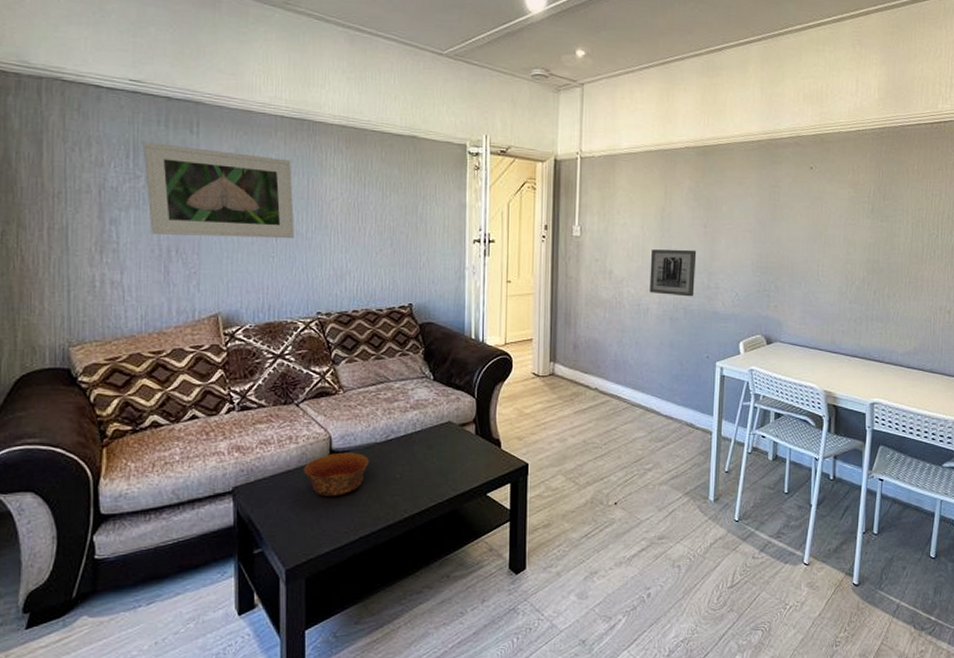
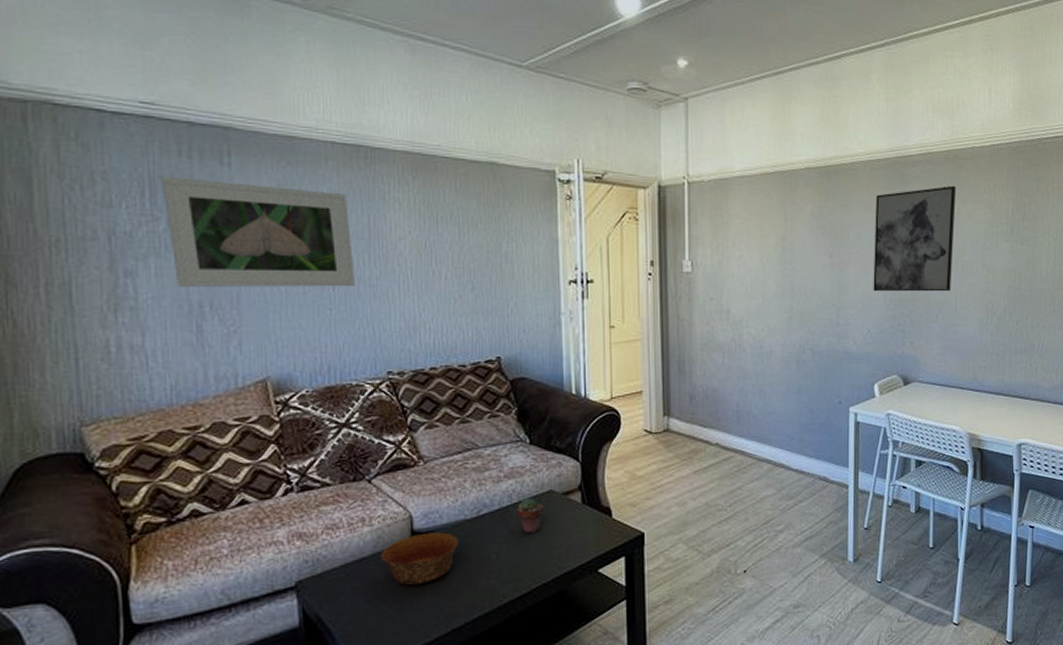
potted succulent: none [420,428,443,458] -> present [517,498,545,534]
wall art: present [649,249,697,297] -> none [771,283,823,336]
wall art: none [742,166,823,262] -> present [873,185,956,292]

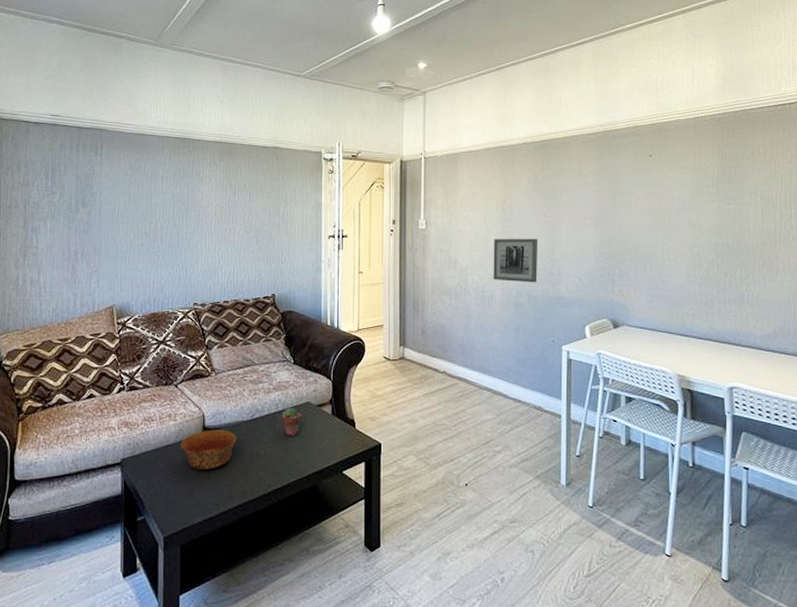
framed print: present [161,177,355,287] -> none [59,164,176,240]
wall art: none [771,283,823,336] -> present [493,238,538,283]
wall art: present [873,185,956,292] -> none [584,153,662,246]

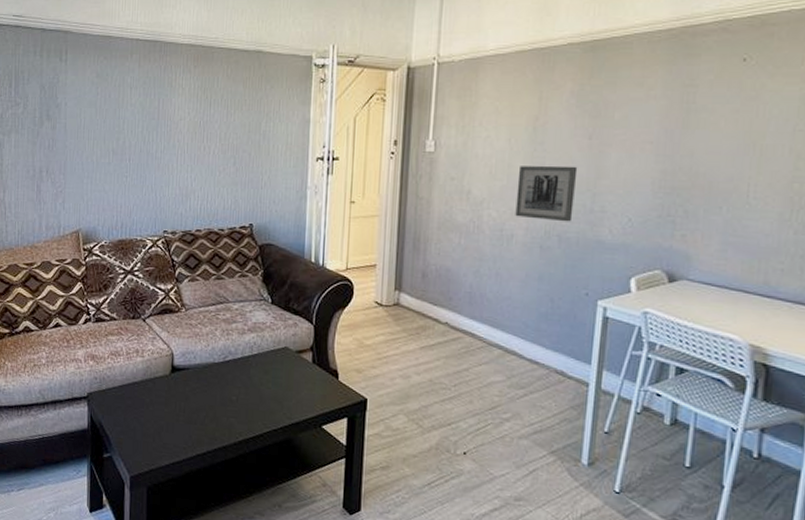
bowl: present [180,429,237,469] -> none [148,369,207,412]
potted succulent: present [282,408,303,437] -> none [256,352,280,384]

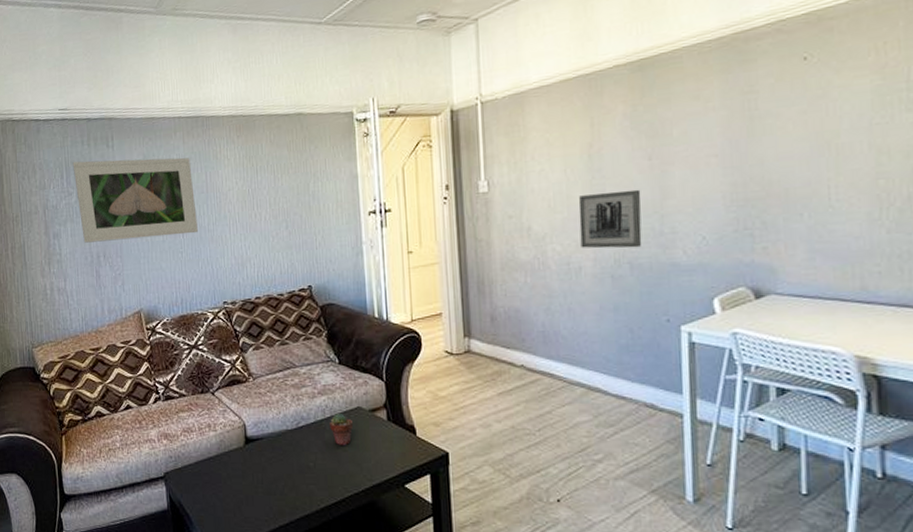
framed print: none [22,72,146,159] -> present [72,157,198,243]
potted succulent: none [256,352,280,384] -> present [330,414,354,446]

